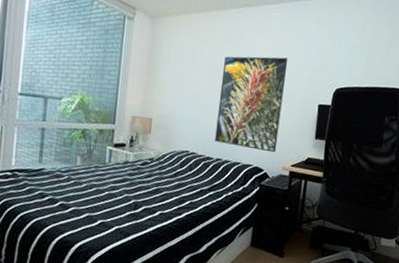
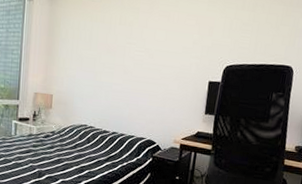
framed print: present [215,56,289,153] -> none [111,35,181,127]

